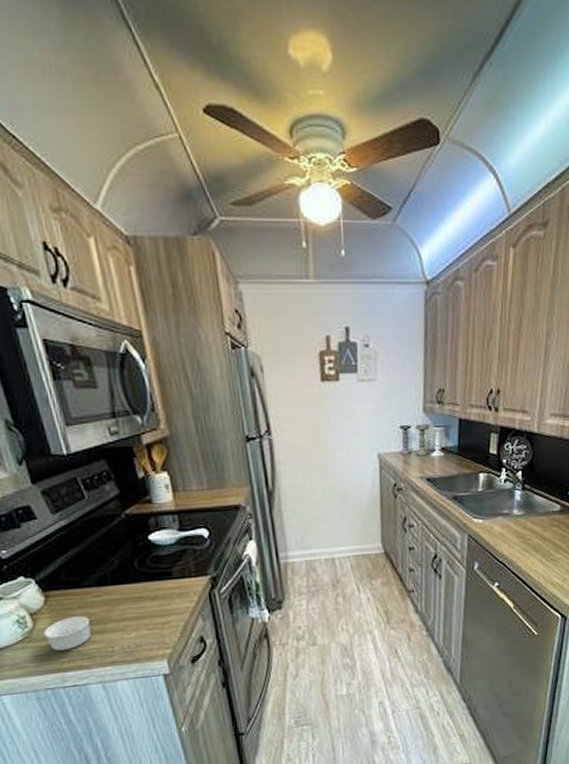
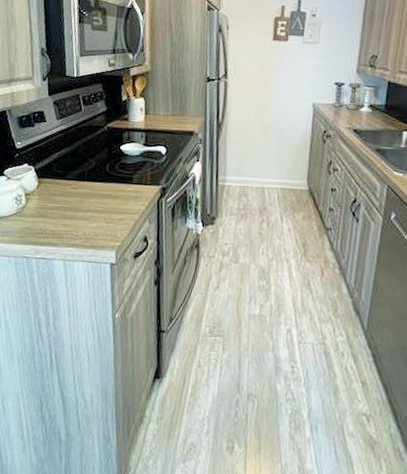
ramekin: present [44,616,91,651] -> none [31,201,65,228]

